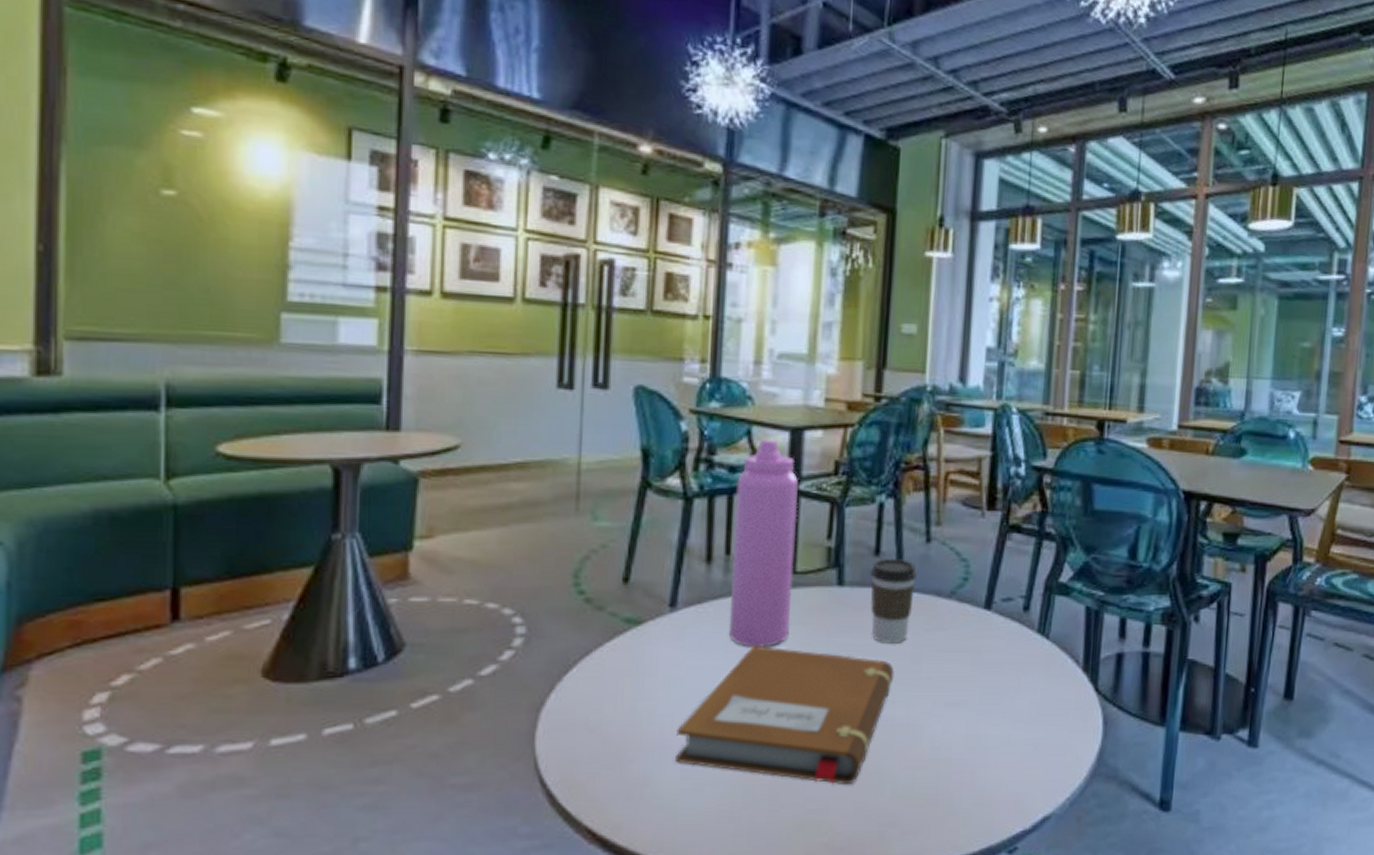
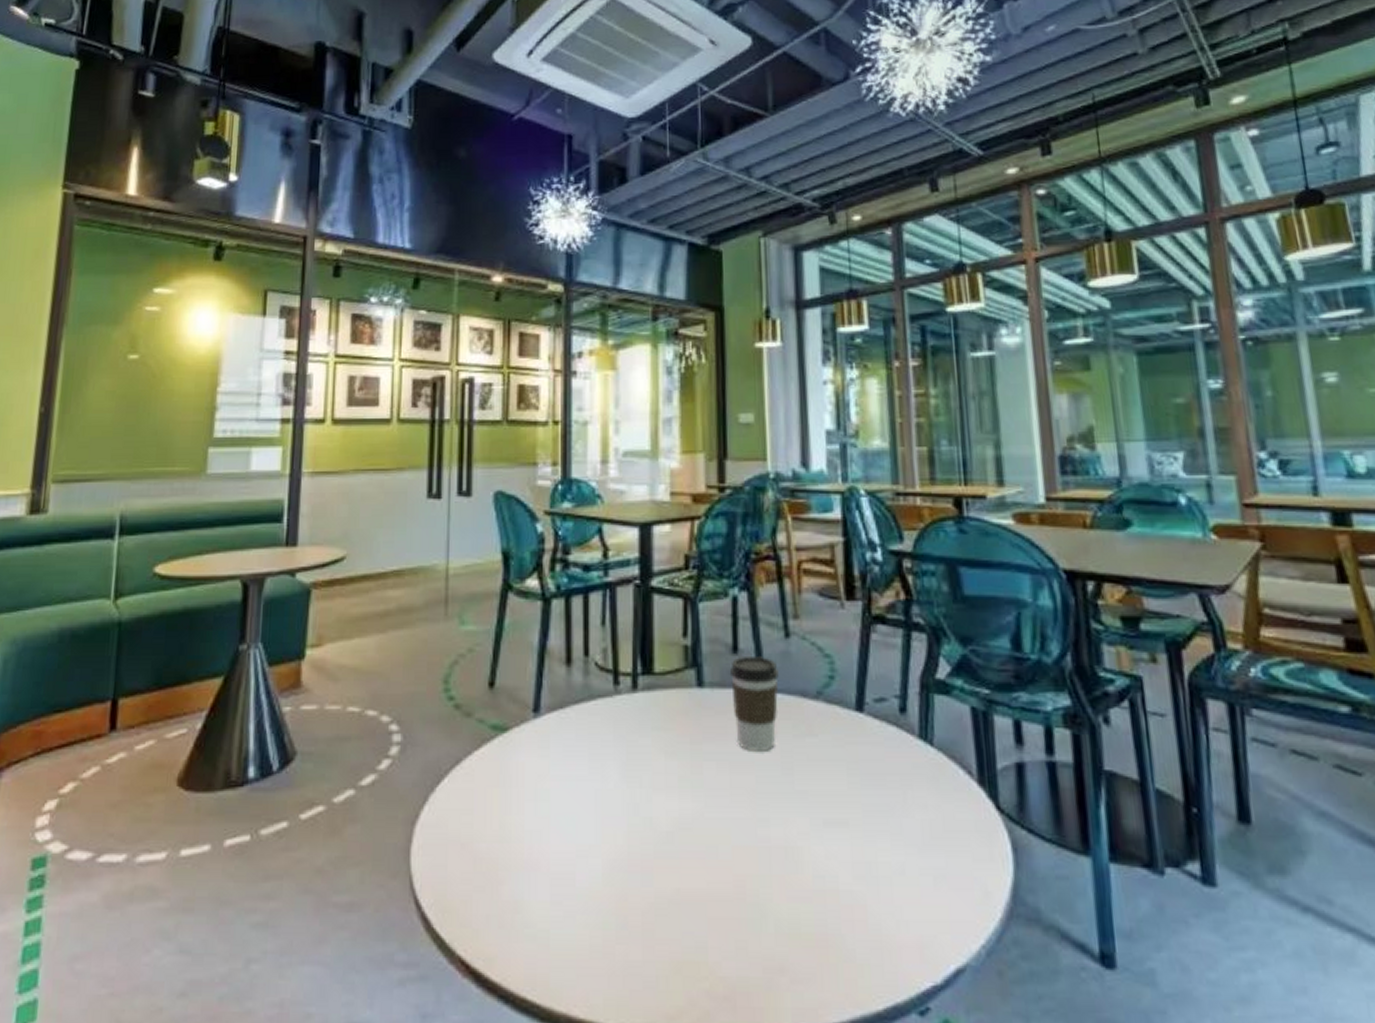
notebook: present [675,646,895,784] -> none [545,754,766,917]
water bottle: present [728,439,798,648] -> none [590,537,653,756]

